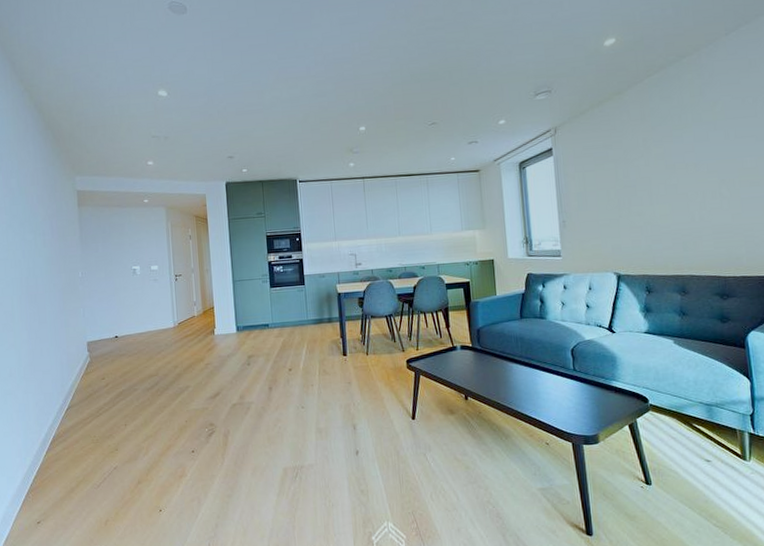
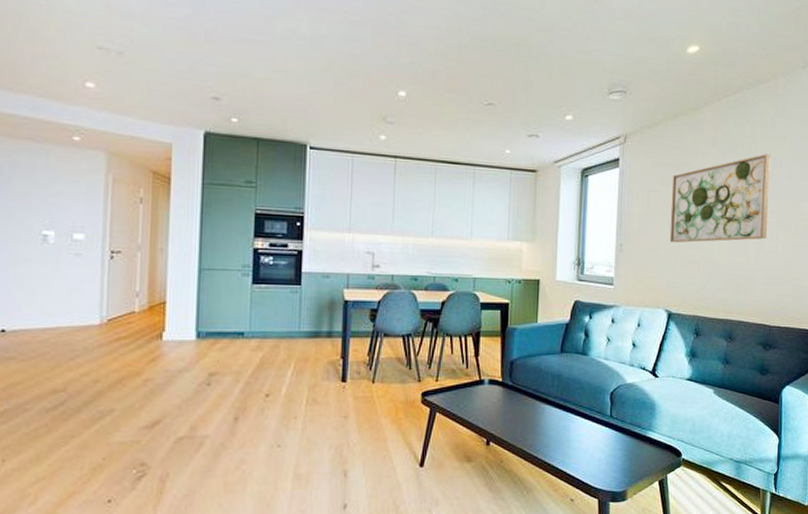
wall art: none [605,120,709,214] -> present [669,154,771,243]

